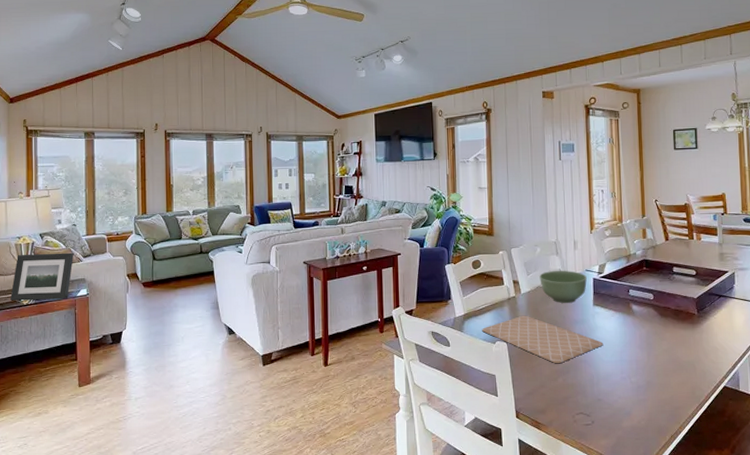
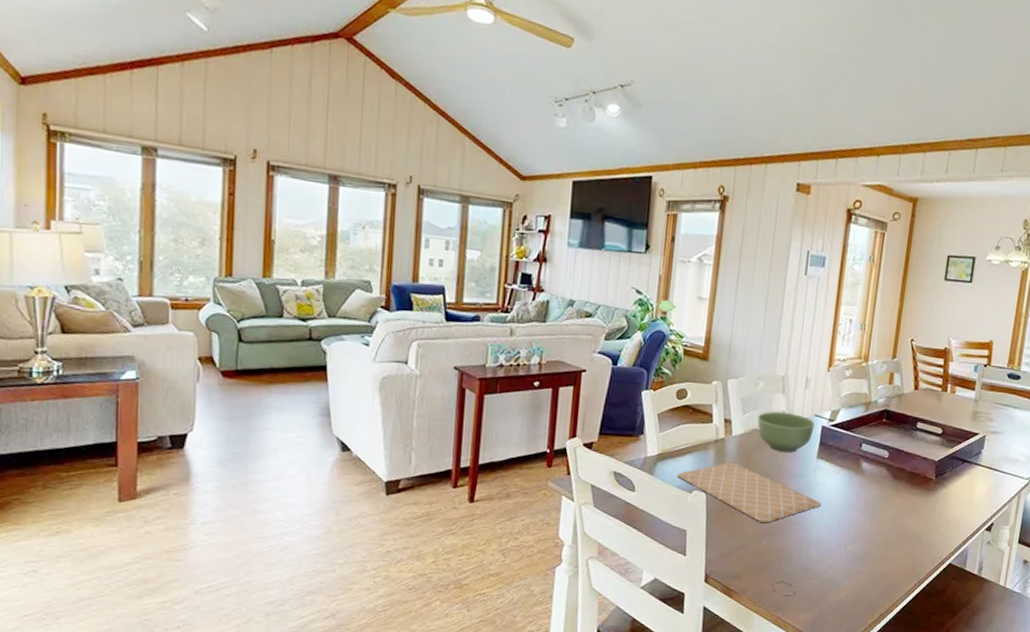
picture frame: present [10,252,75,301] -> none [16,312,119,381]

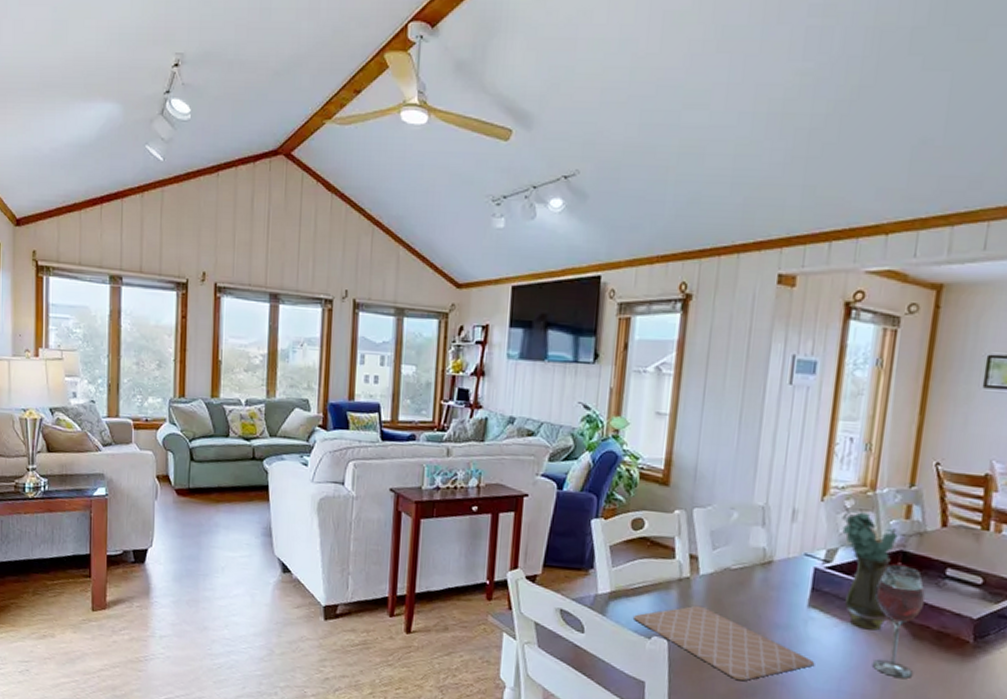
bowl: present [757,412,815,453] -> none [730,548,805,598]
vase: none [843,374,884,475] -> present [842,505,898,631]
wineglass: none [864,421,903,511] -> present [873,565,926,678]

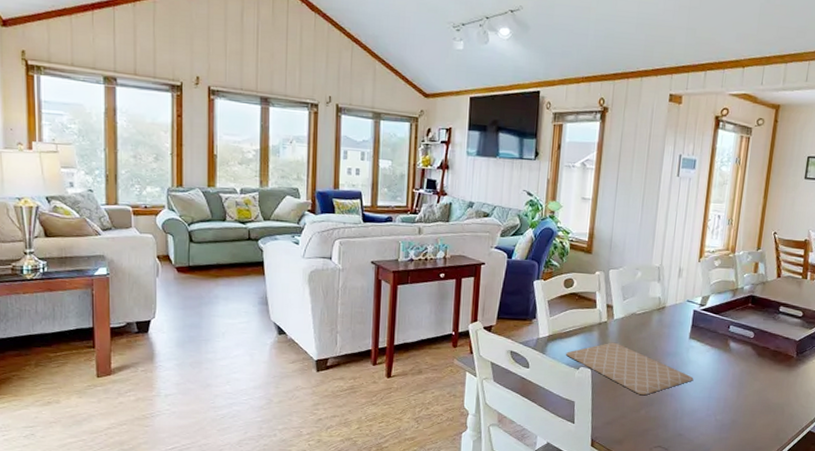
vase: present [842,505,898,631] -> none [712,264,749,353]
wineglass: present [873,565,926,678] -> none [732,306,767,385]

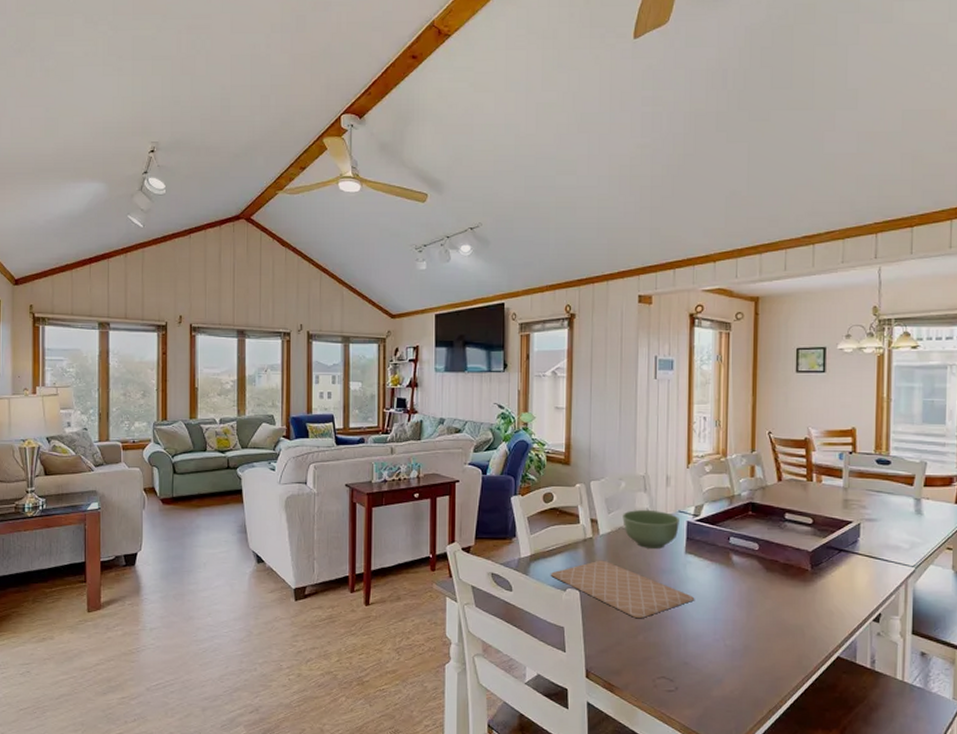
bowl: none [636,298,687,334] -> present [622,510,679,549]

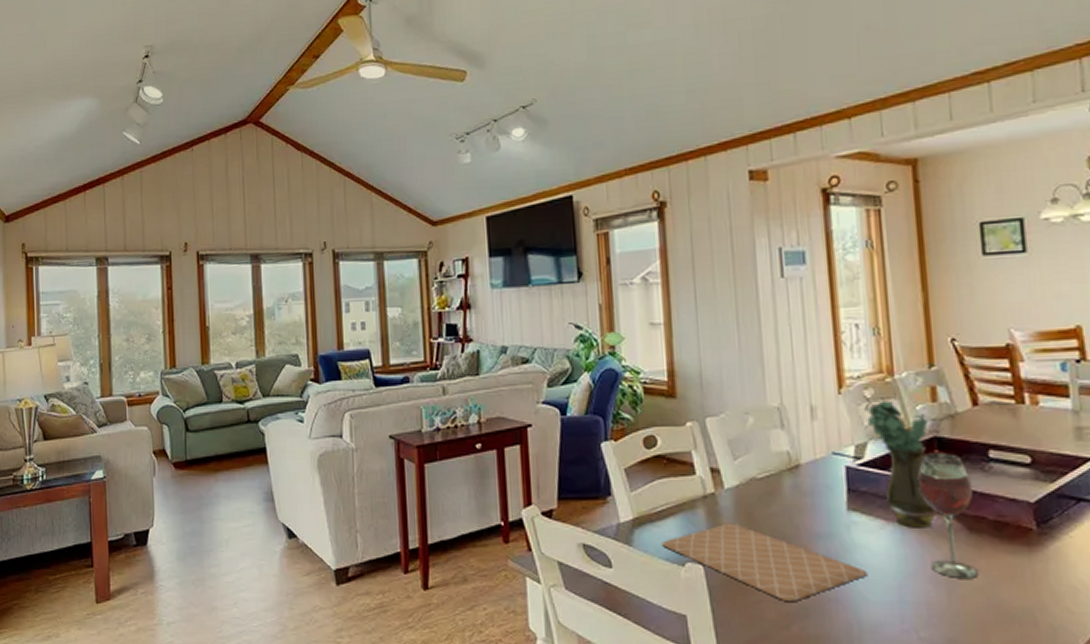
bowl: present [622,510,679,549] -> none [754,454,835,505]
vase: none [704,470,747,568] -> present [863,396,938,528]
wineglass: none [735,514,773,604] -> present [917,453,978,578]

